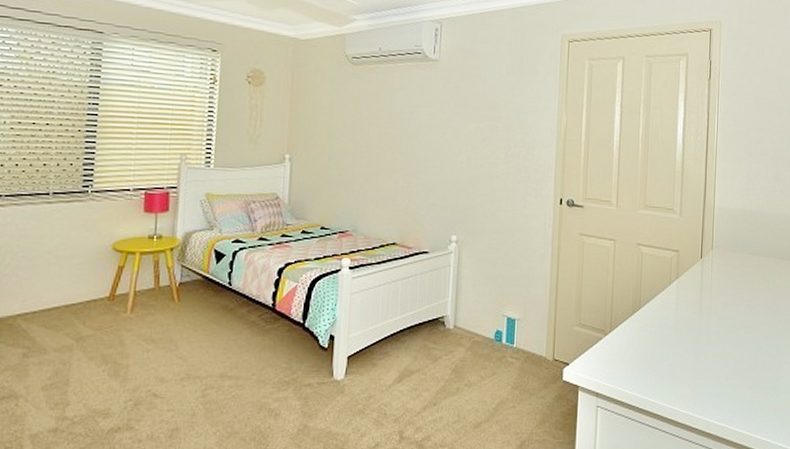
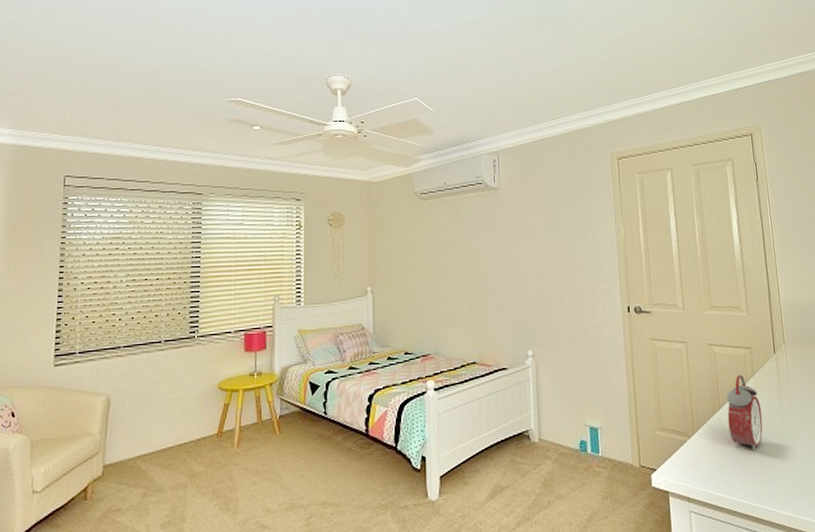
alarm clock: none [645,277,681,352] -> present [727,375,763,450]

